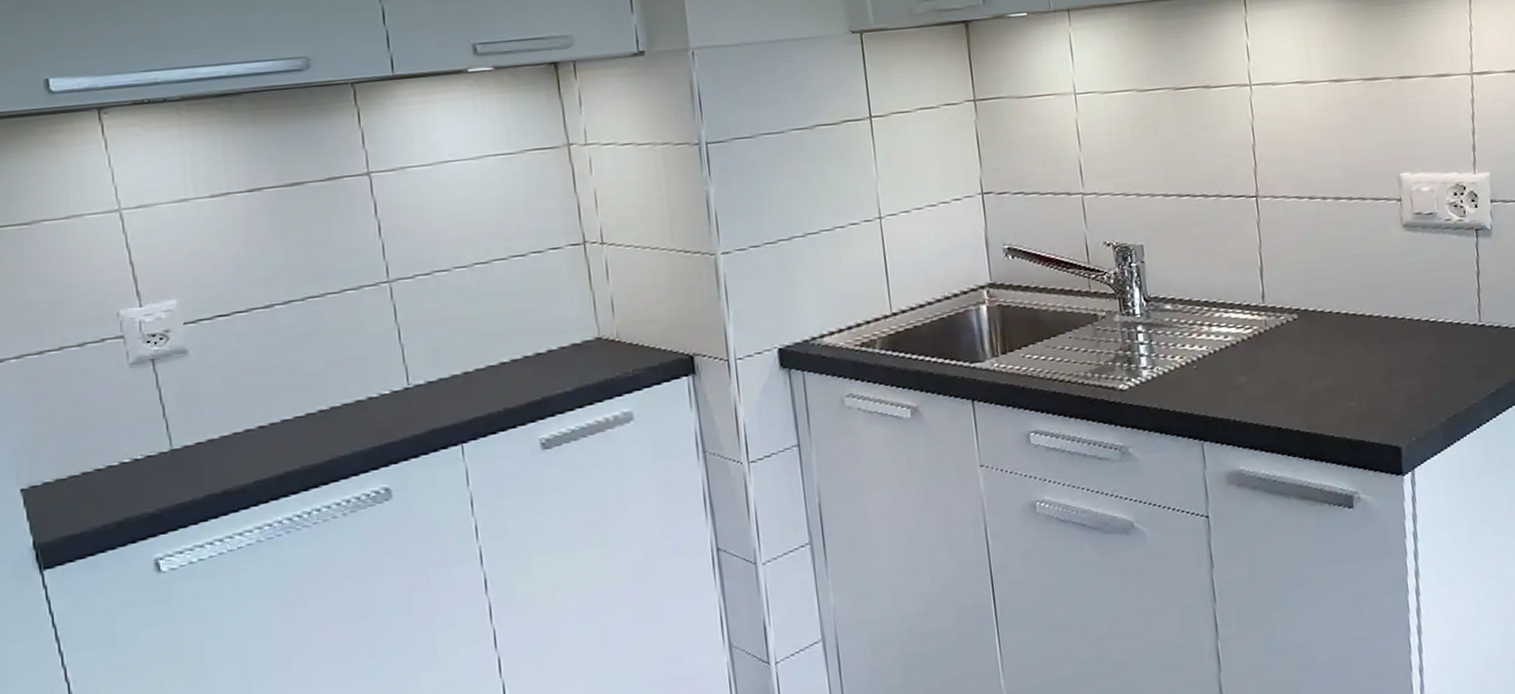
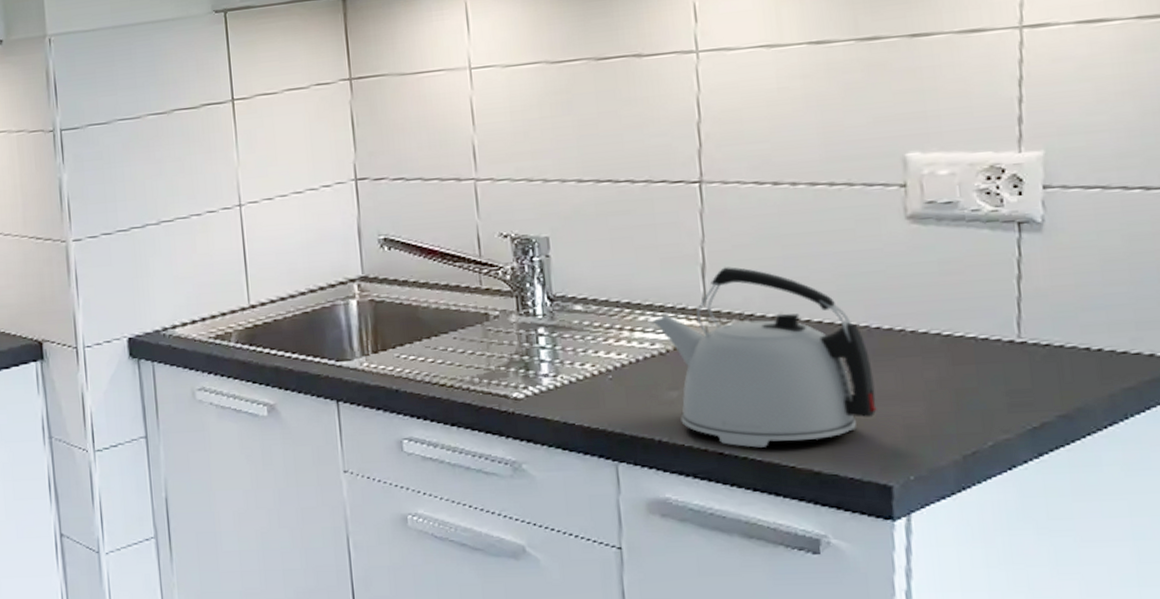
kettle: none [1225,269,1388,422] -> present [652,267,877,448]

